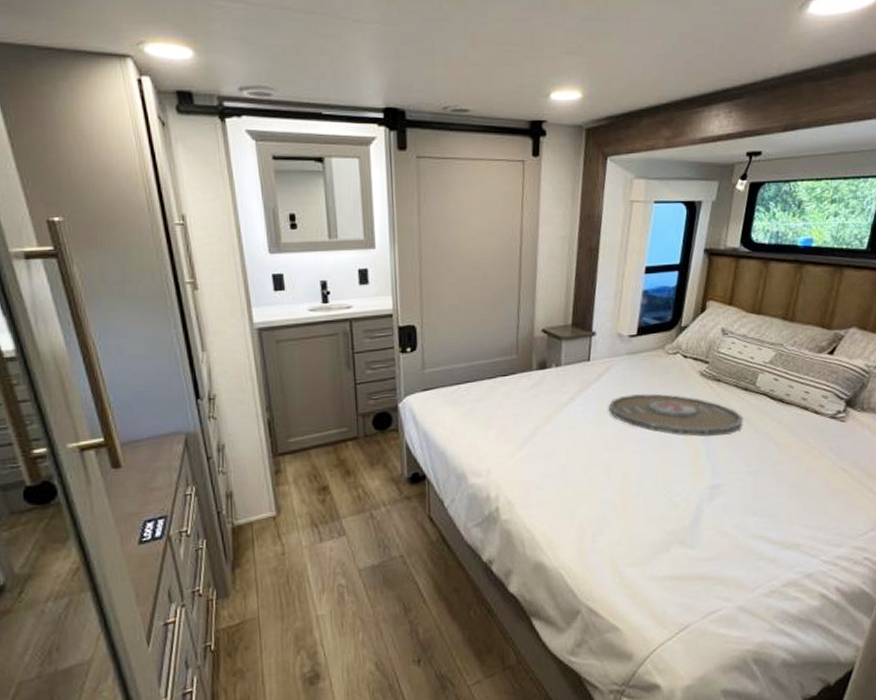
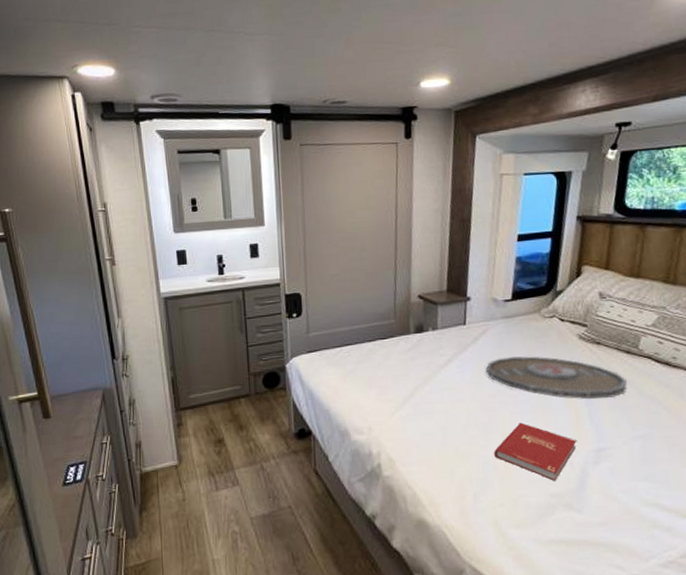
book: none [613,461,693,519] -> present [494,422,577,481]

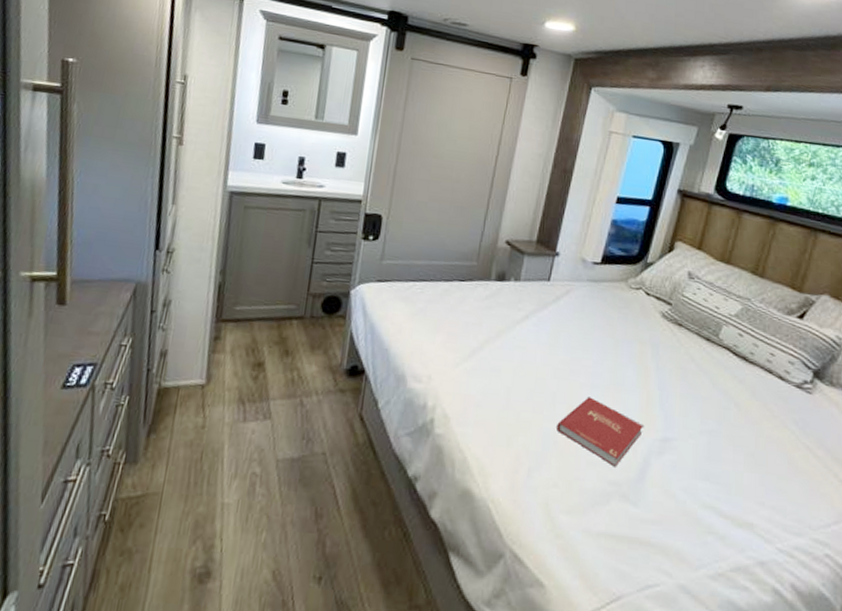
serving tray: present [485,356,627,400] -> none [562,323,702,386]

